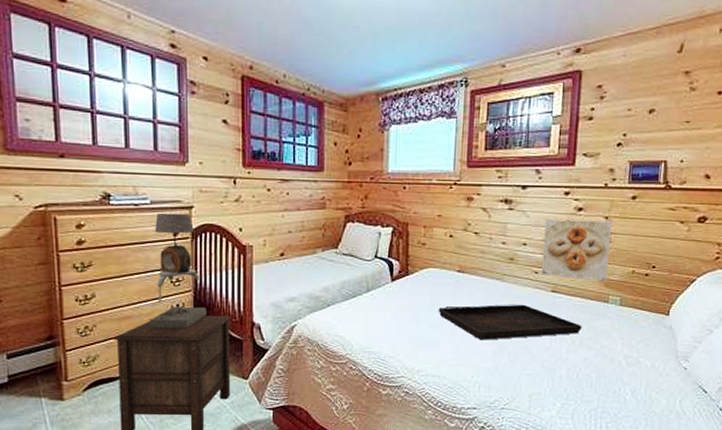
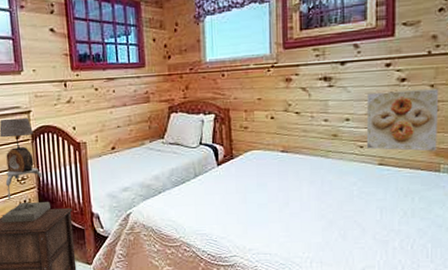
serving tray: present [438,304,582,340] -> none [265,179,413,217]

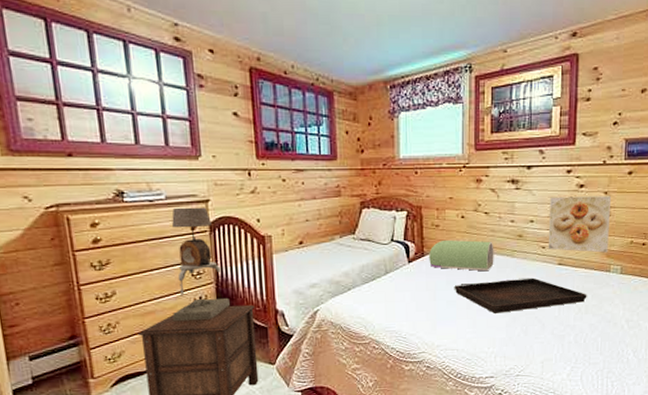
cushion: none [238,141,307,173] -> present [429,239,494,271]
serving tray: none [265,179,413,217] -> present [454,277,587,313]

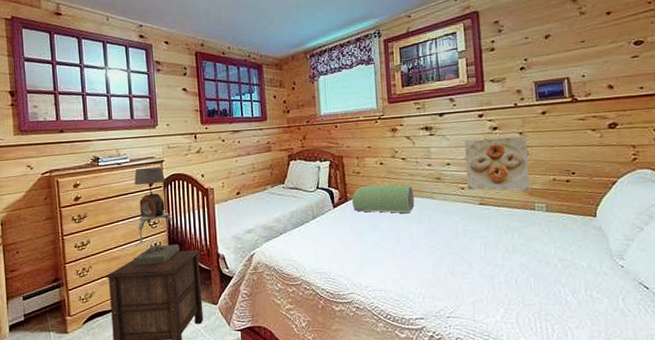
serving tray: present [454,277,587,313] -> none [377,218,513,254]

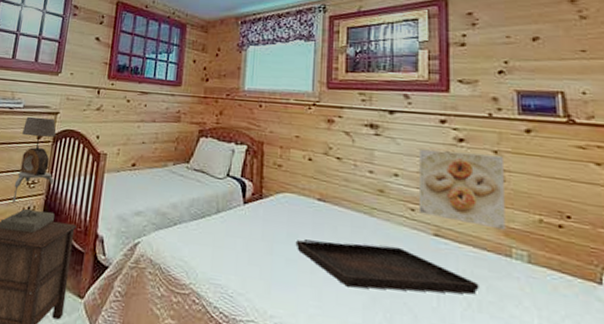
cushion: present [352,184,415,213] -> none [268,182,348,228]
serving tray: none [377,218,513,254] -> present [295,240,479,295]

